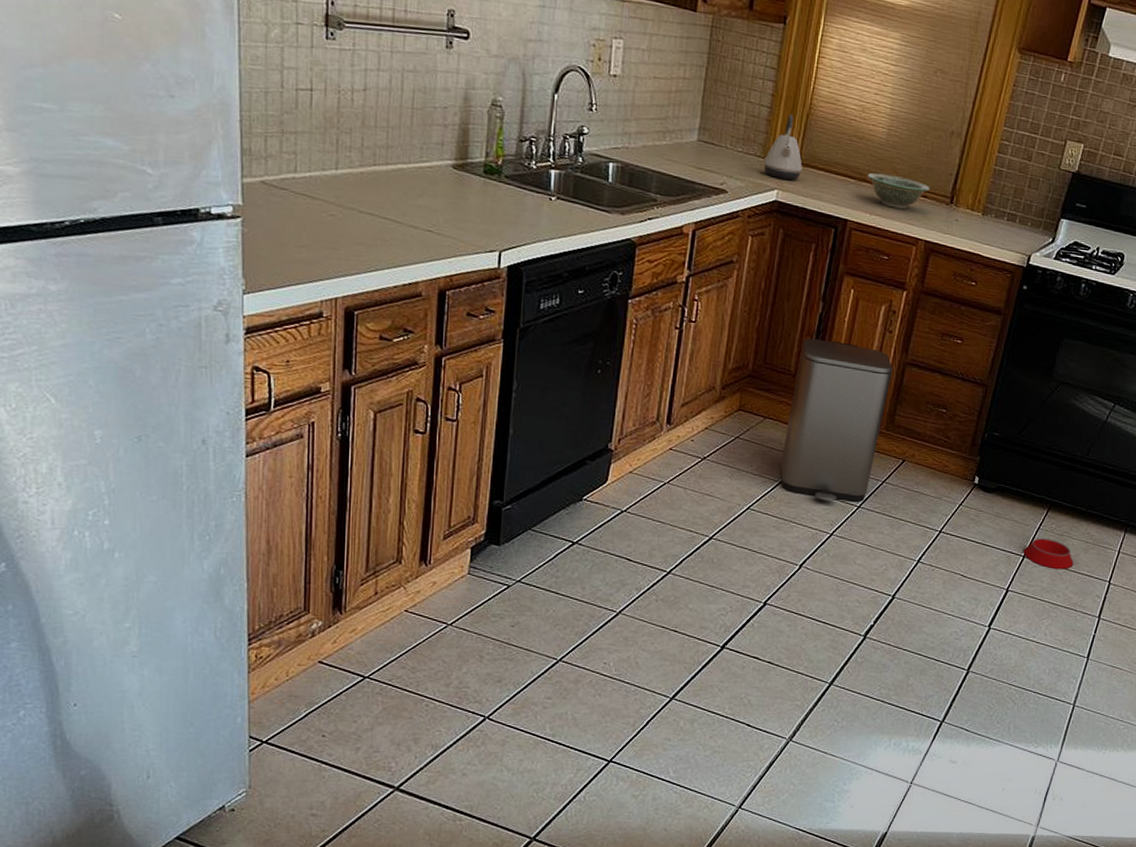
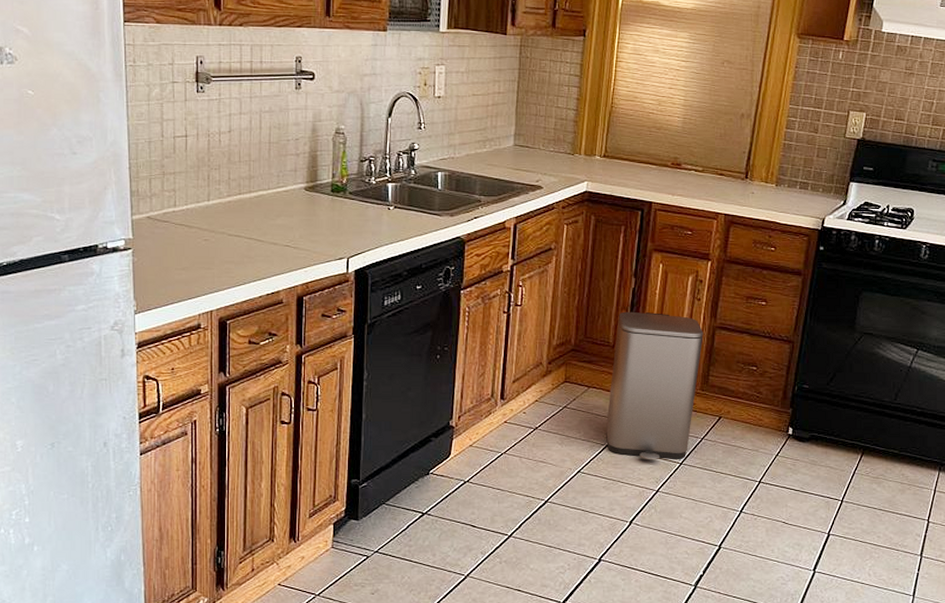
kettle: present [763,114,802,181] -> none [574,114,608,172]
bowl: present [867,172,930,209] -> none [667,158,726,187]
pet bowl: present [1023,538,1074,570] -> none [841,482,891,511]

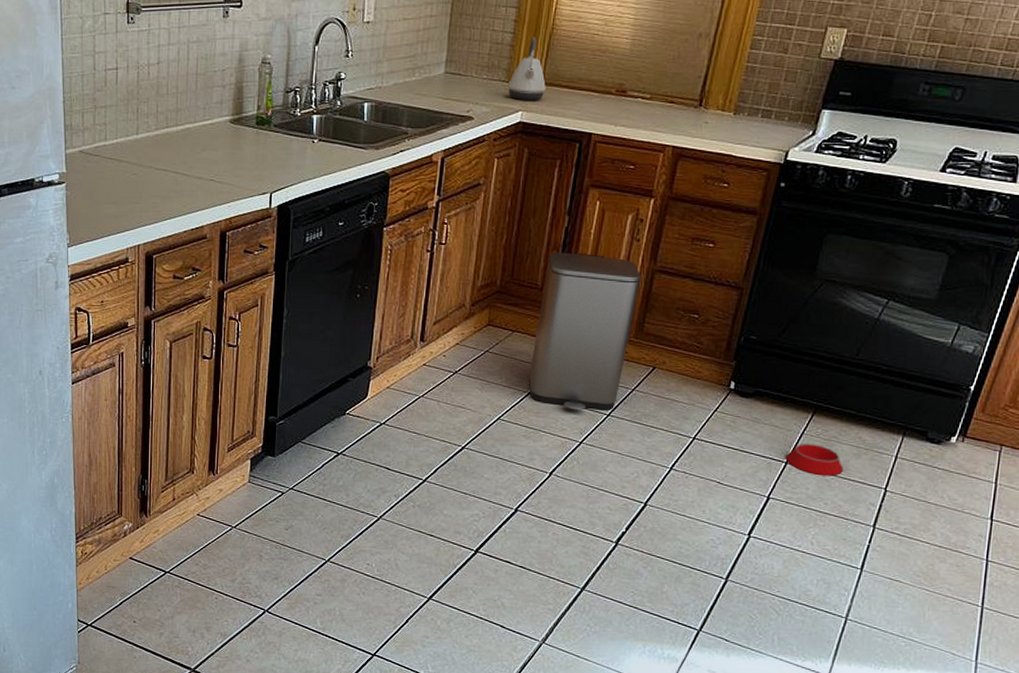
kettle: none [574,114,608,172] -> present [508,37,546,101]
pet bowl: none [841,482,891,511] -> present [785,444,844,476]

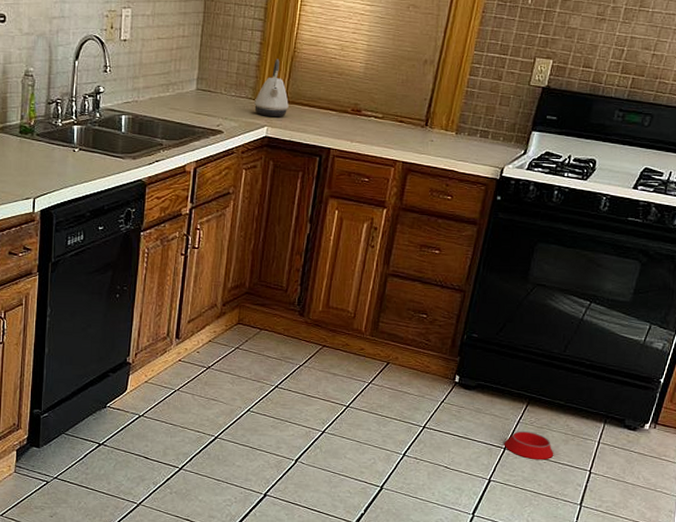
pedal bin: present [529,252,641,411] -> none [276,256,376,402]

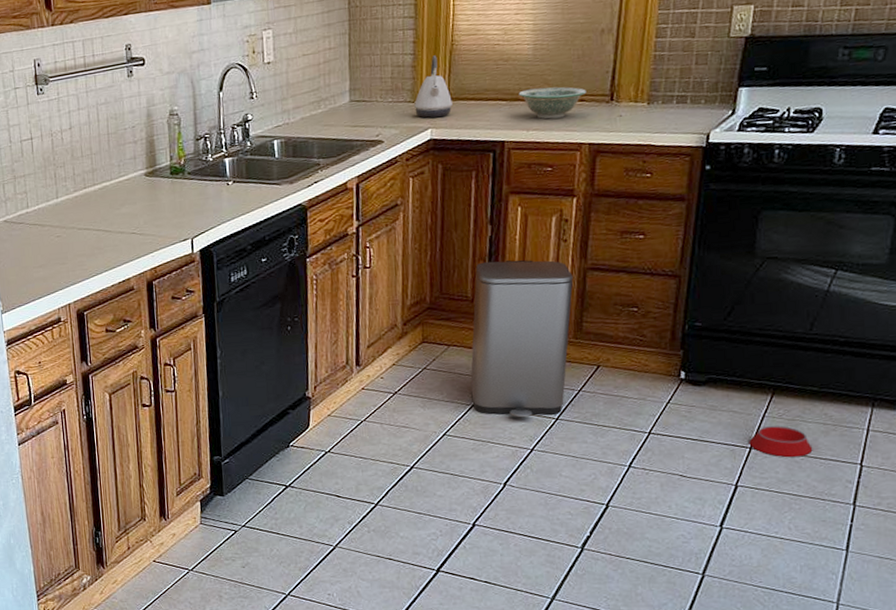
pedal bin: none [276,256,376,402] -> present [470,260,573,418]
bowl: none [347,104,406,135] -> present [518,87,587,120]

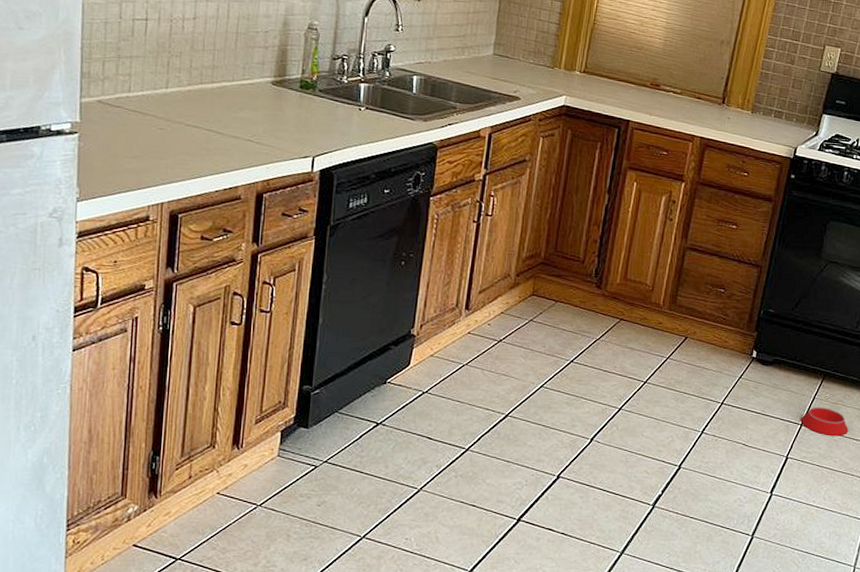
kettle: present [414,55,452,119] -> none [553,29,588,88]
pedal bin: present [470,260,573,418] -> none [571,227,674,378]
bowl: present [518,87,587,120] -> none [646,78,704,110]

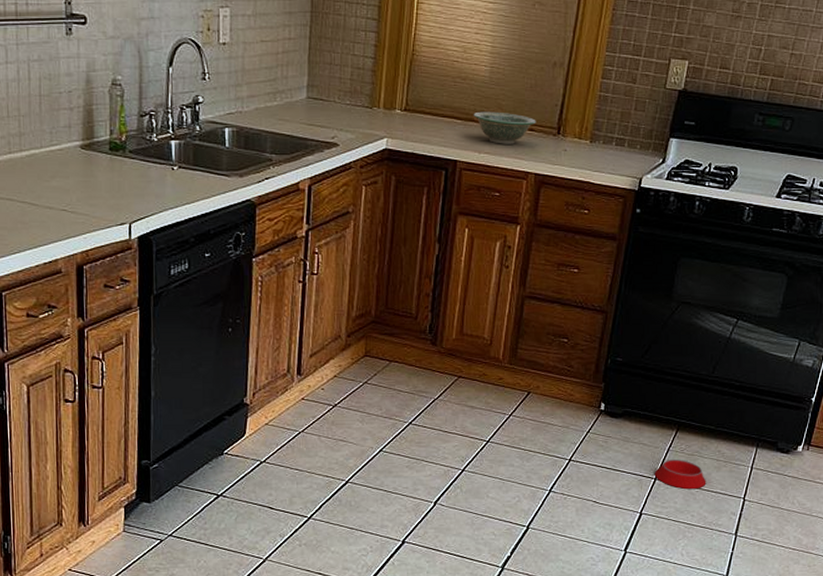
bowl: none [646,78,704,110] -> present [473,111,536,144]

